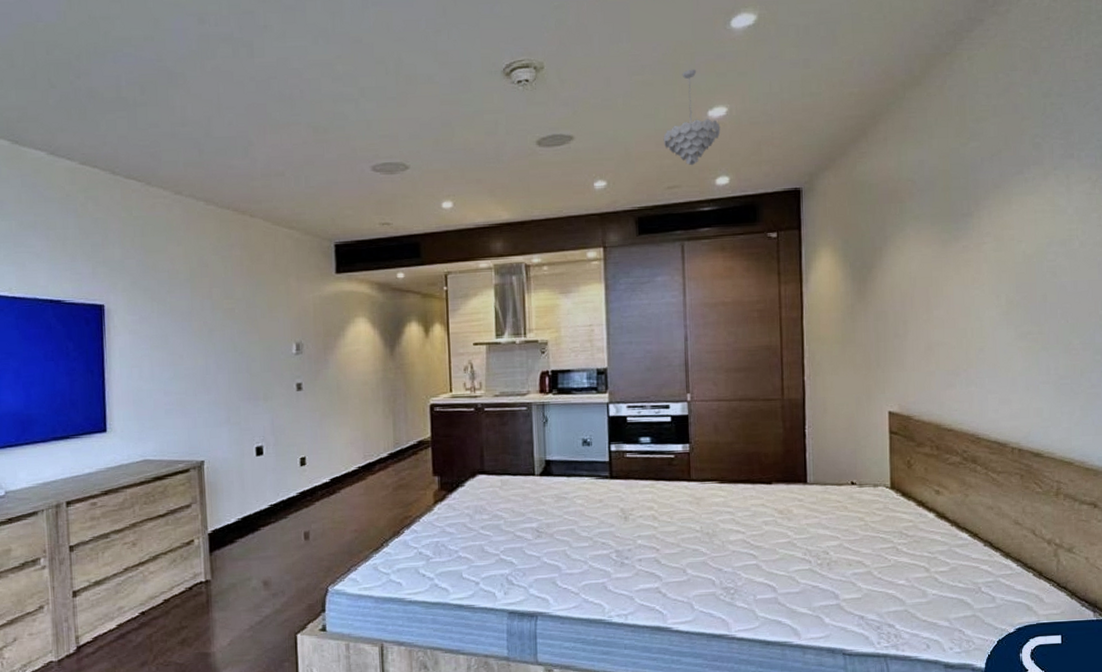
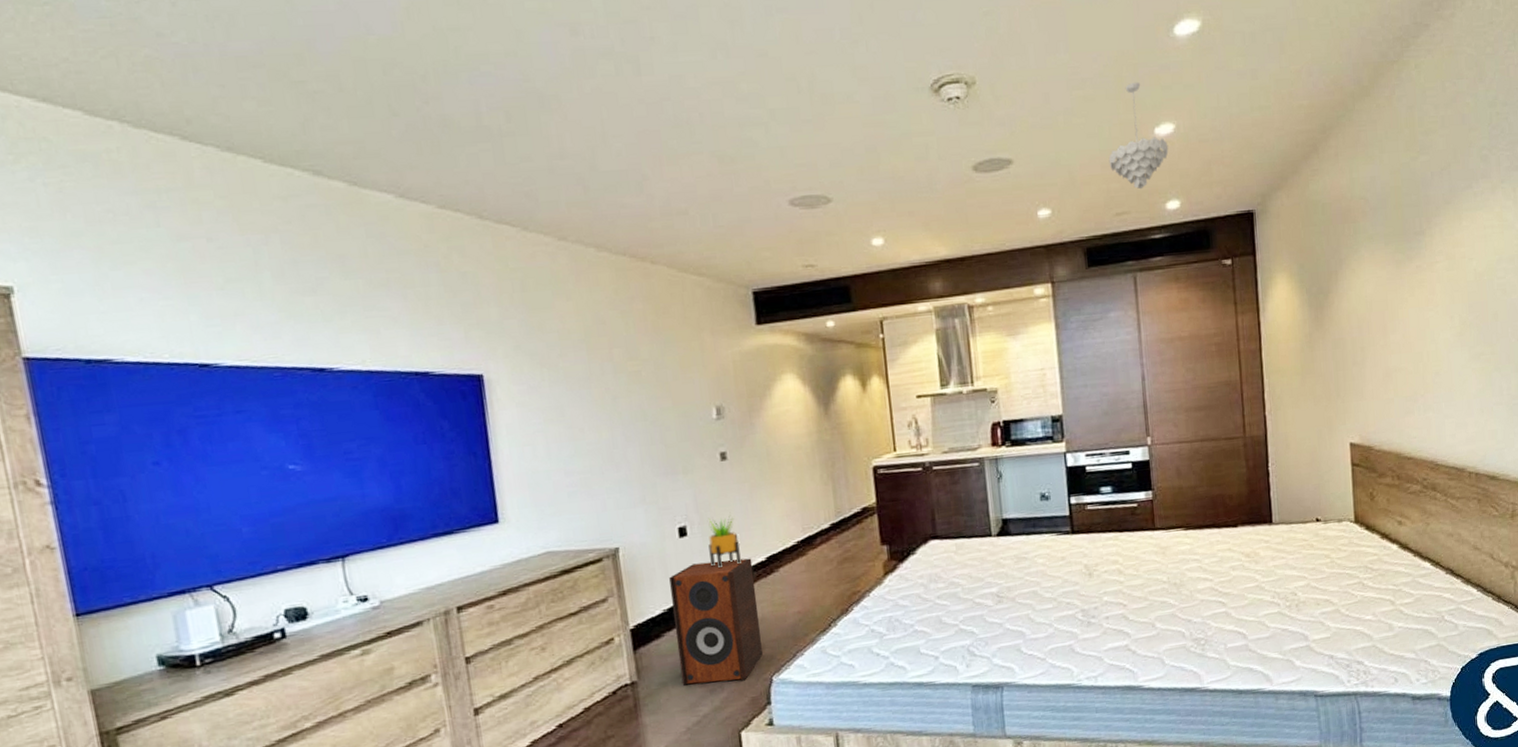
speaker: none [245,478,321,588] -> present [669,558,763,686]
potted plant: none [281,439,308,486] -> present [708,515,741,569]

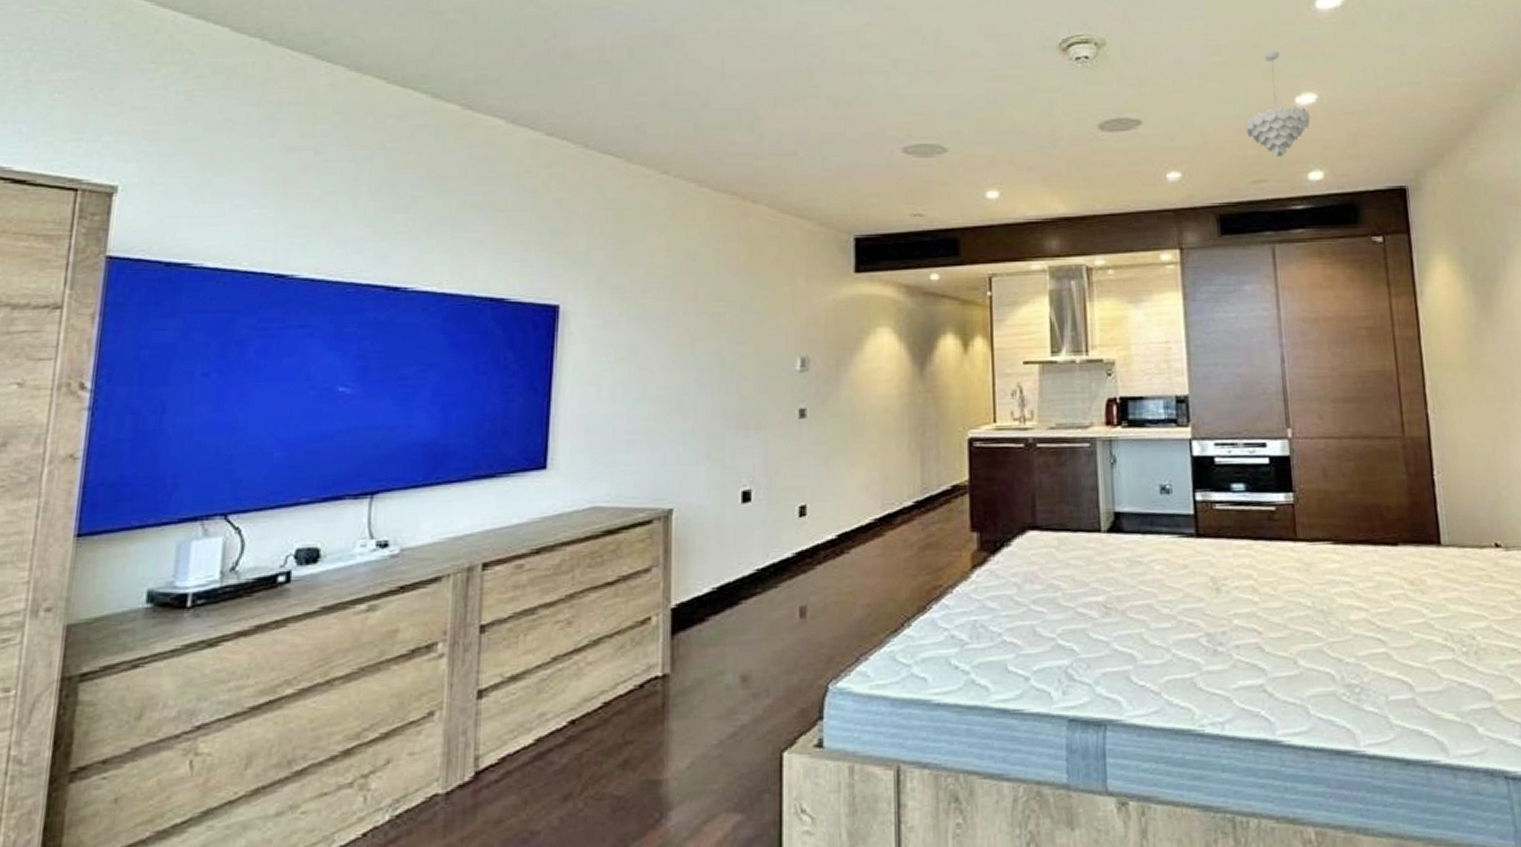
speaker: present [669,558,763,686] -> none [721,534,821,685]
potted plant: present [708,515,741,569] -> none [773,481,808,544]

